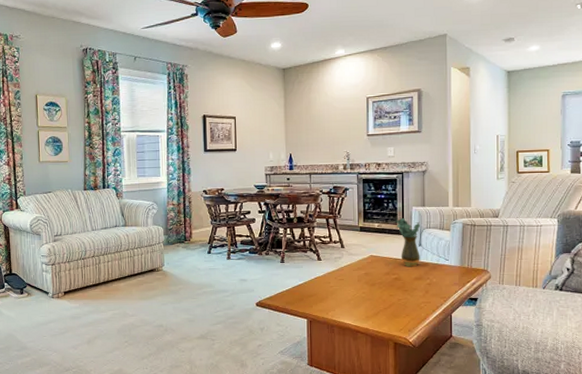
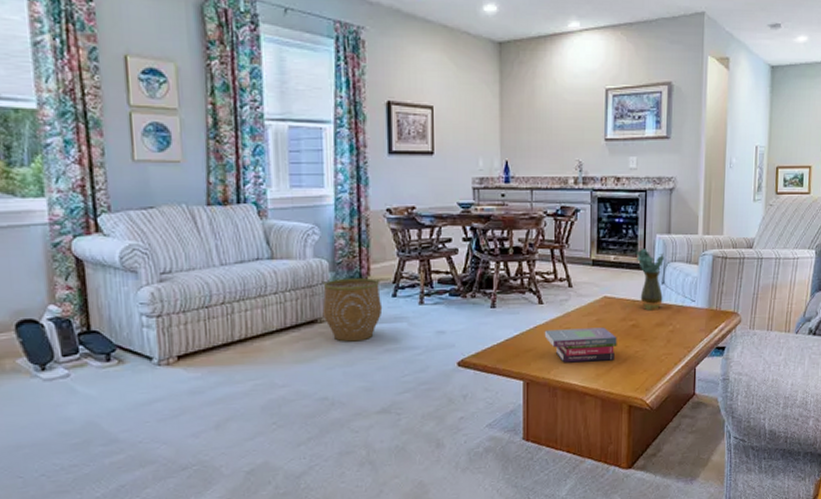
basket: none [159,239,201,286] -> present [322,277,383,342]
books: none [322,279,383,307] -> present [544,327,617,363]

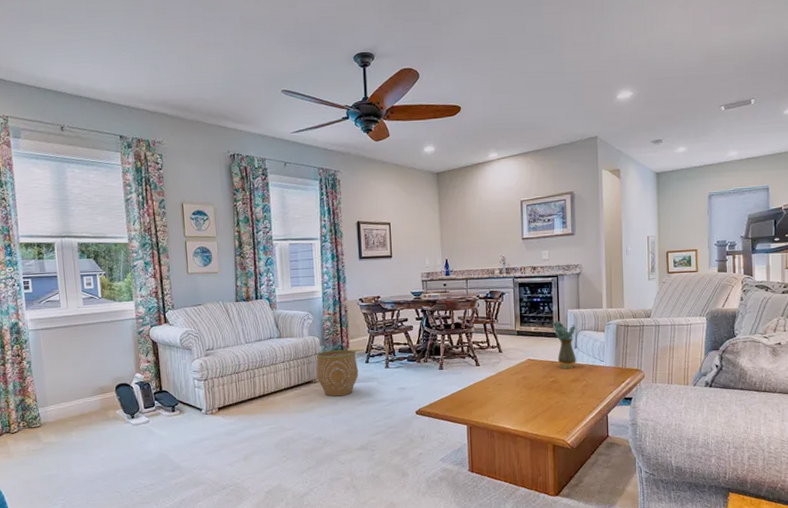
books: present [544,327,617,363] -> none [481,383,541,412]

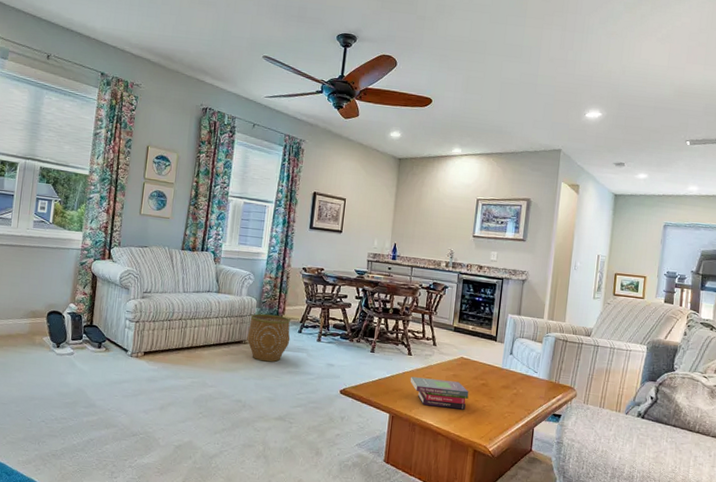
books: none [481,383,541,412] -> present [410,376,469,410]
vase: present [550,319,576,370] -> none [489,321,515,375]

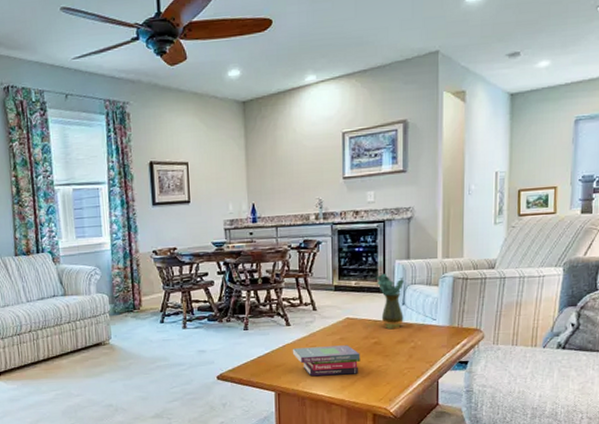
basket: present [247,313,292,362] -> none [105,308,153,360]
vase: none [489,321,515,375] -> present [374,272,405,330]

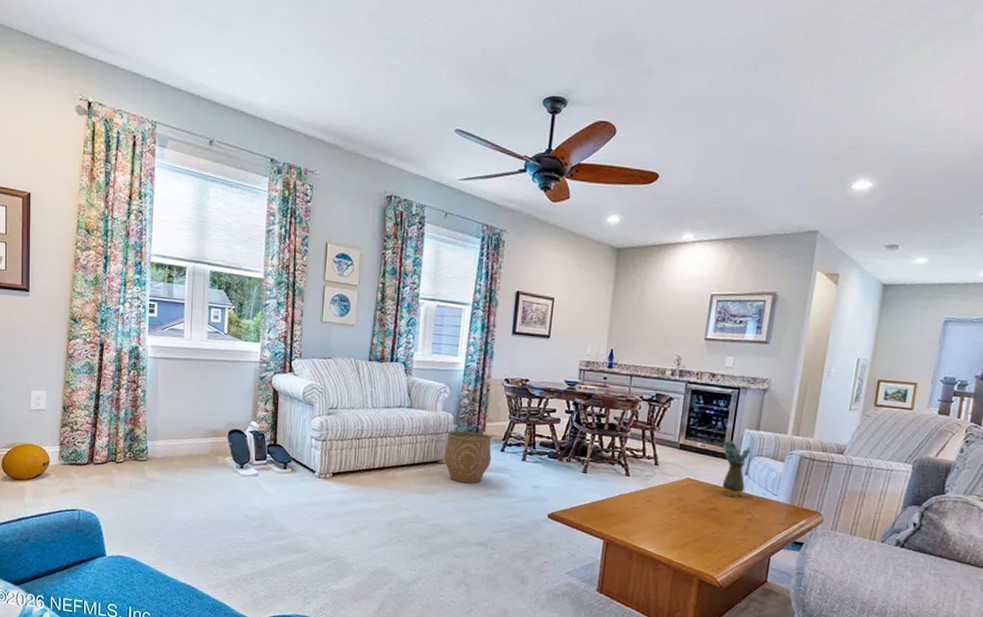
basket: none [105,308,153,360] -> present [443,430,493,484]
books: present [292,345,360,377] -> none [627,499,696,537]

